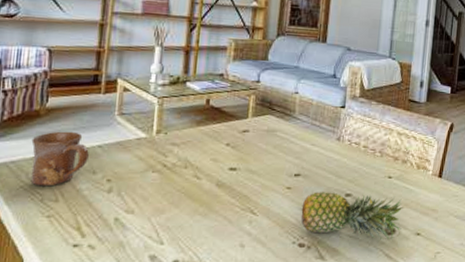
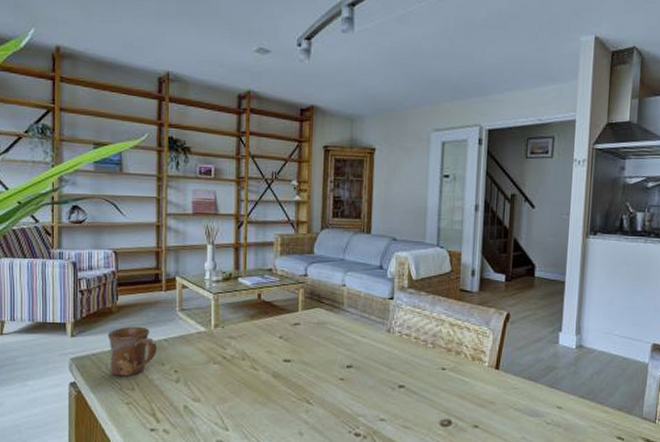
fruit: present [301,192,405,240] -> none [355,383,460,432]

